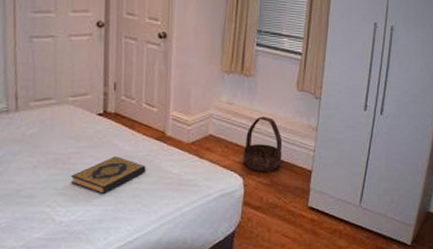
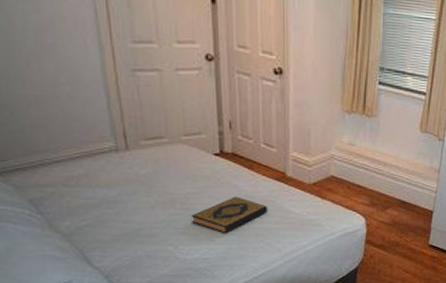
basket: present [243,116,283,172] -> none [365,158,405,213]

